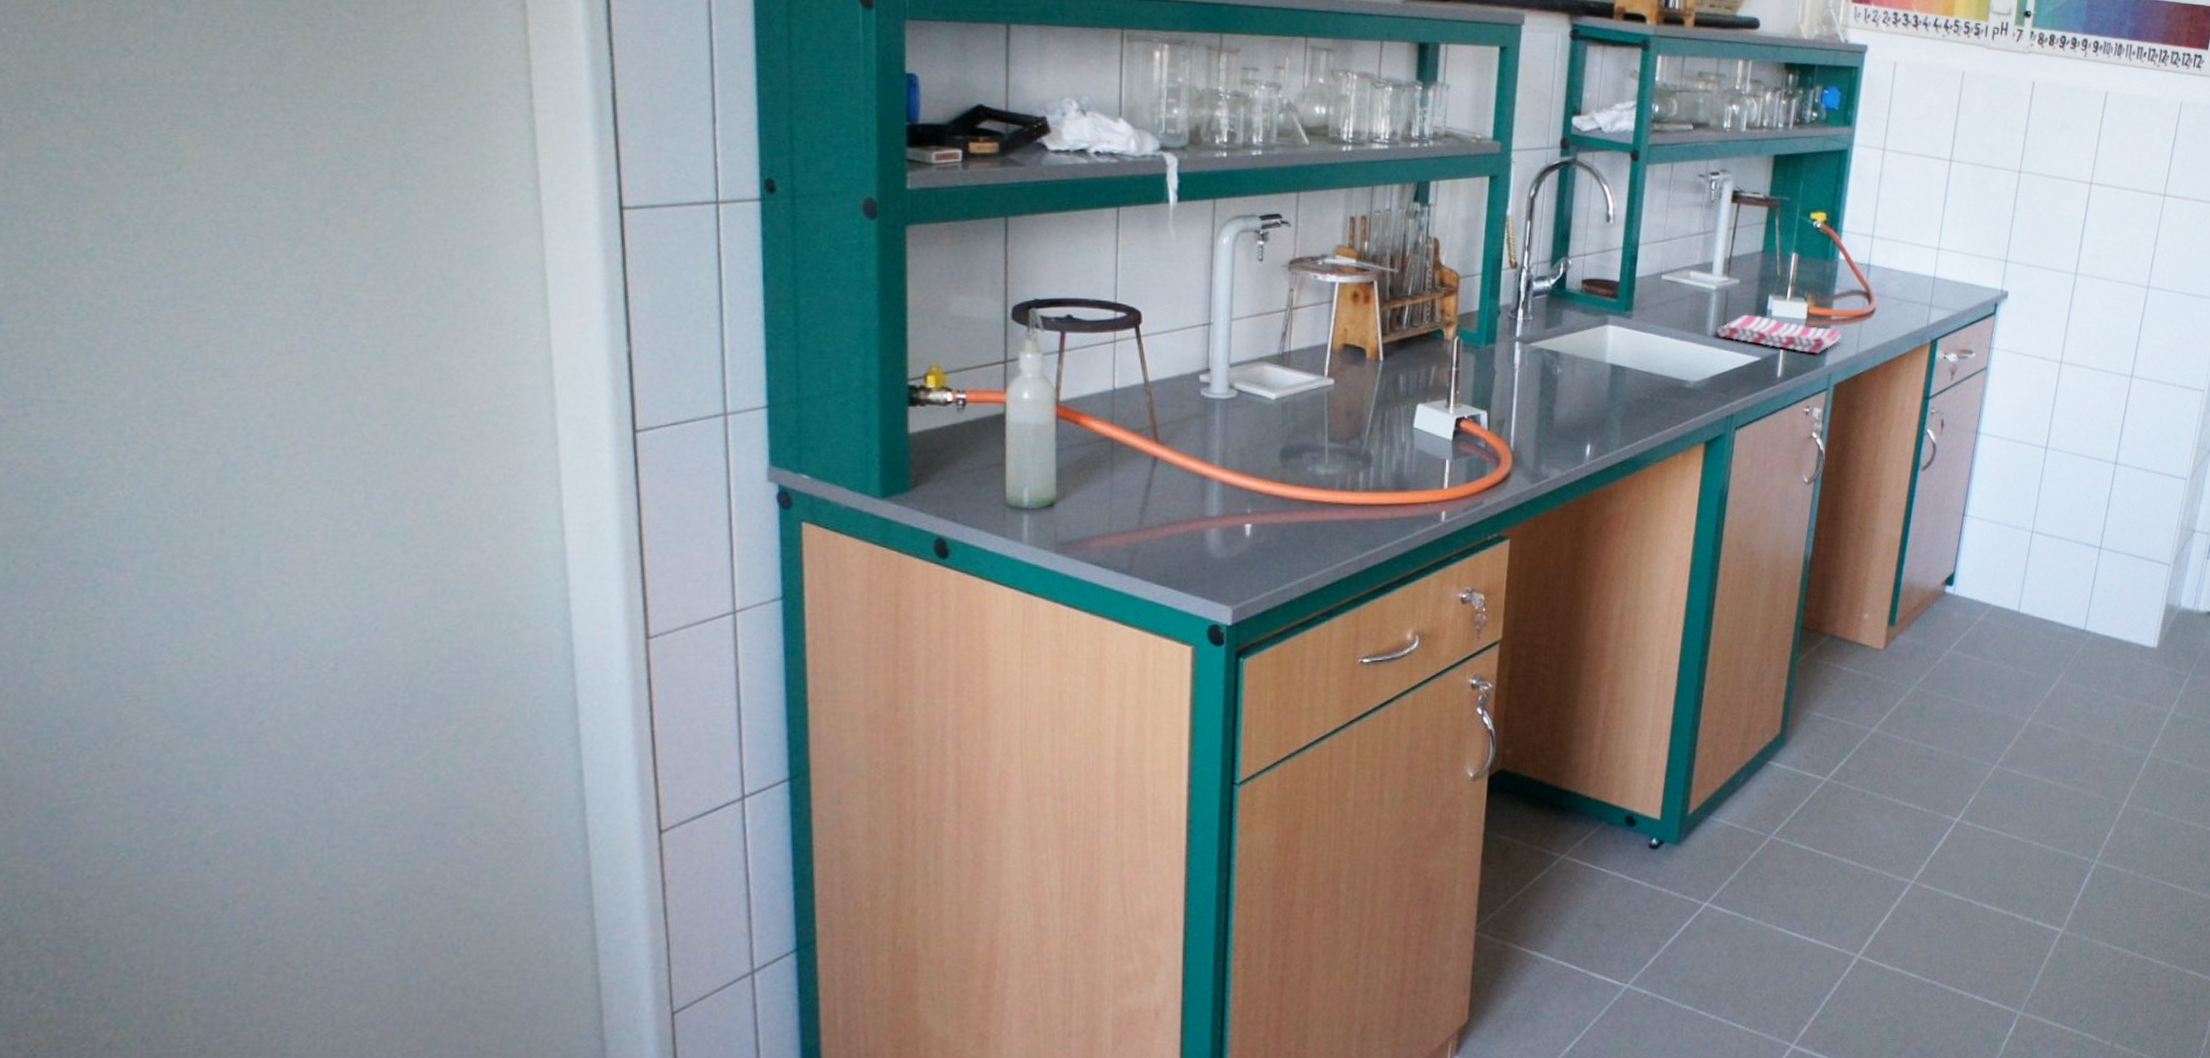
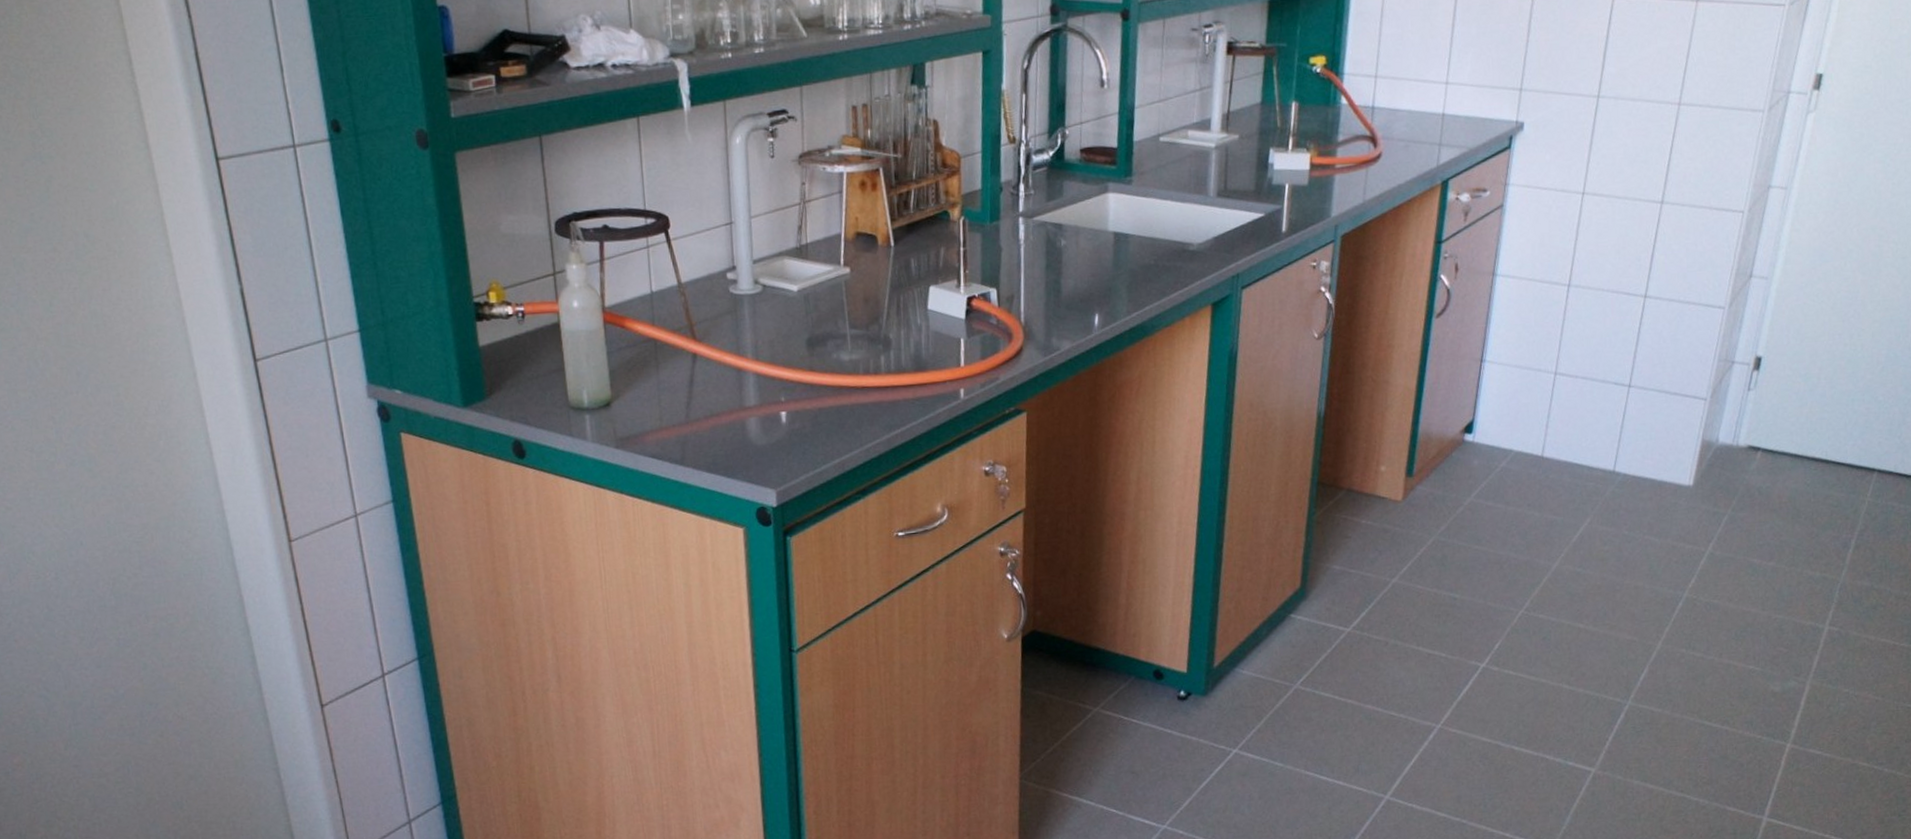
dish towel: present [1717,314,1842,354] -> none [1218,170,1348,205]

